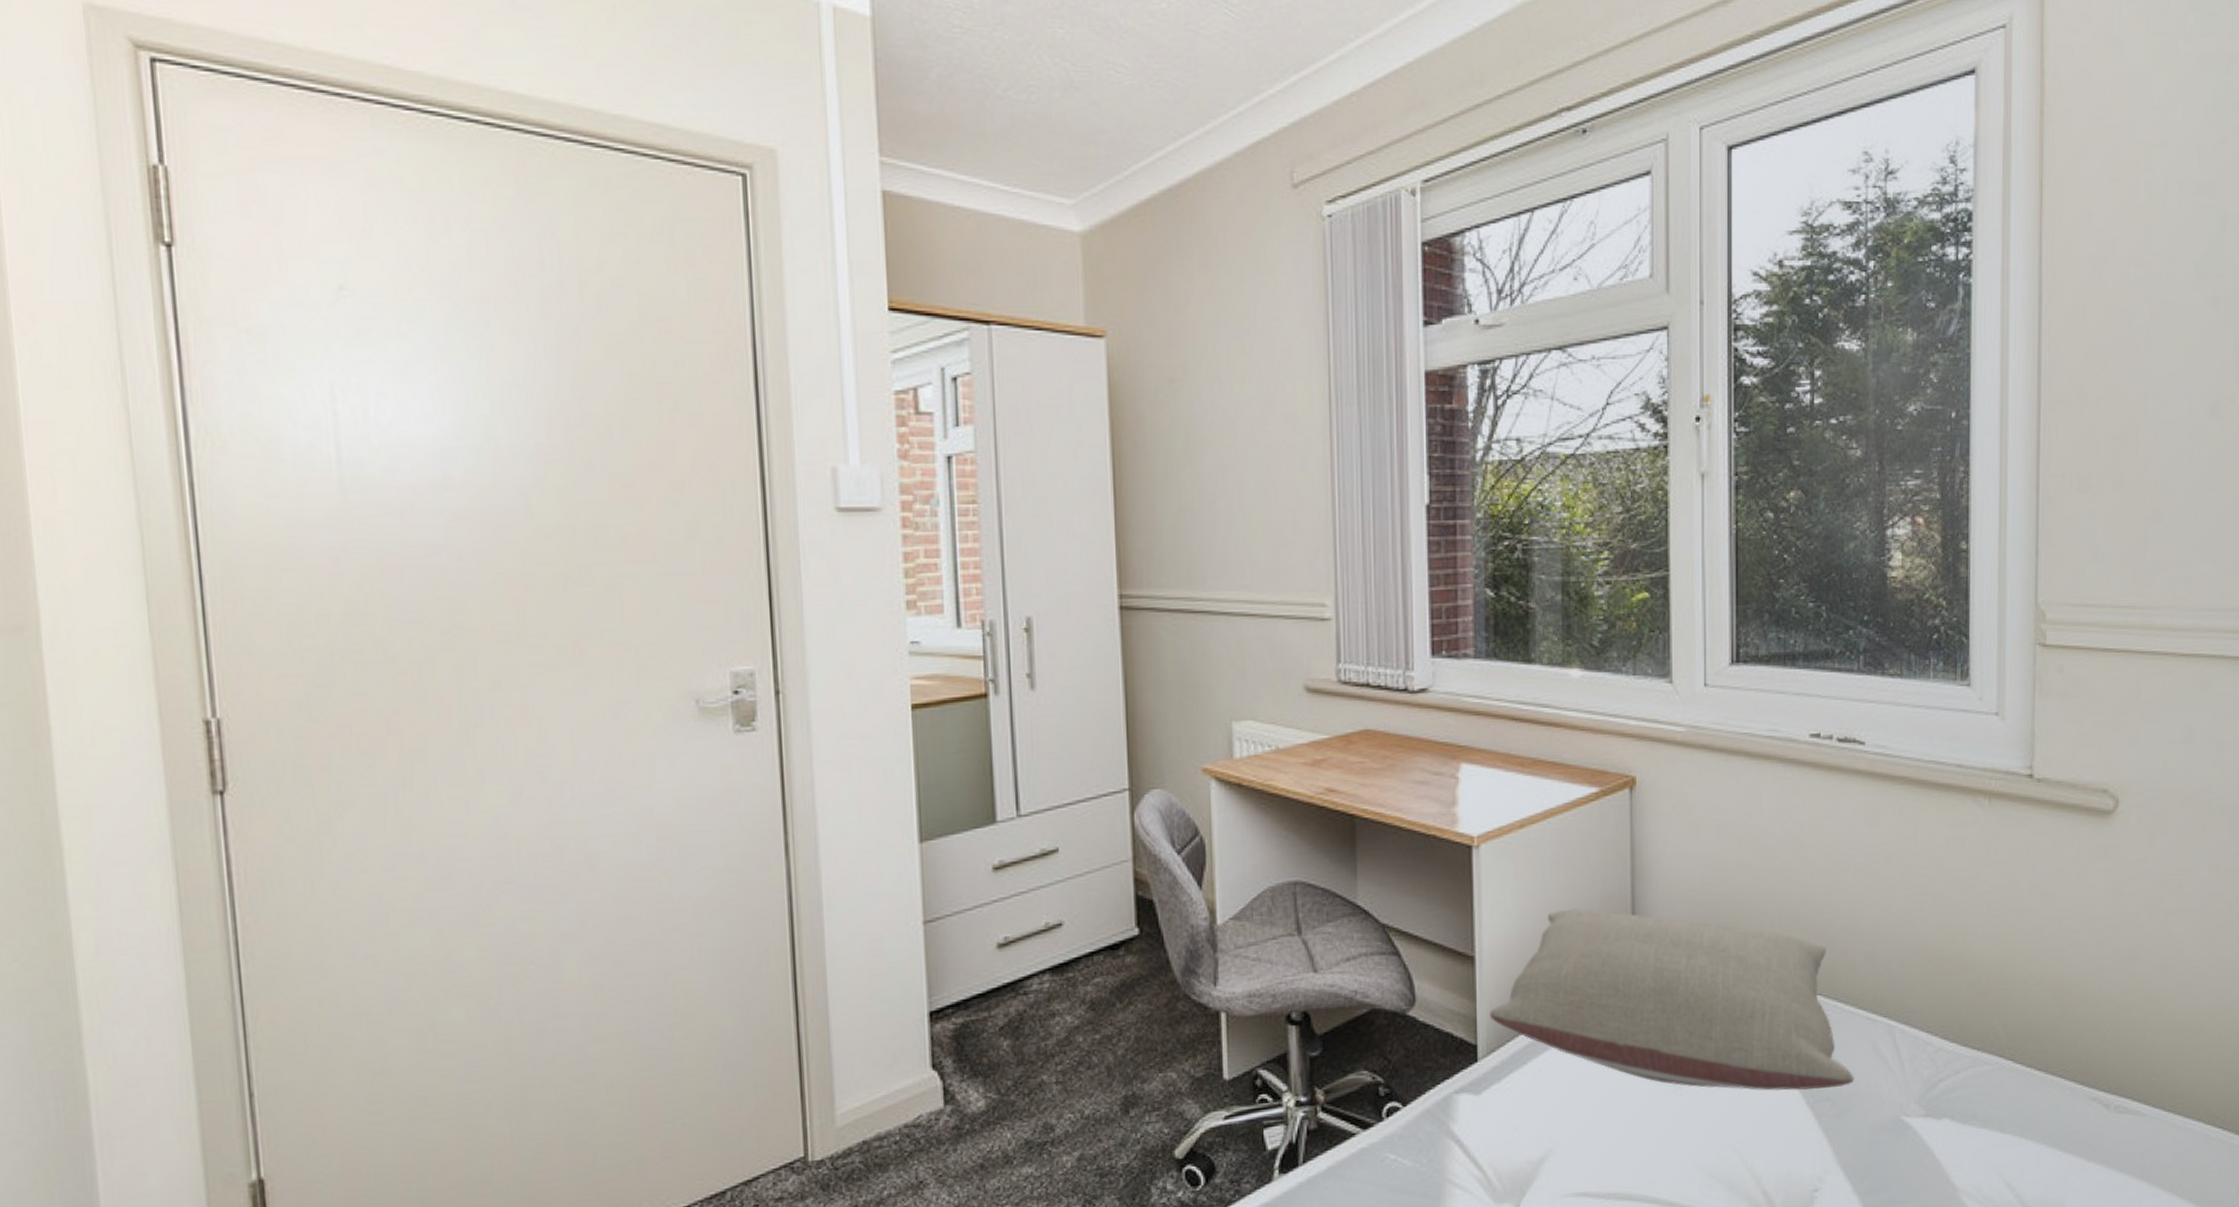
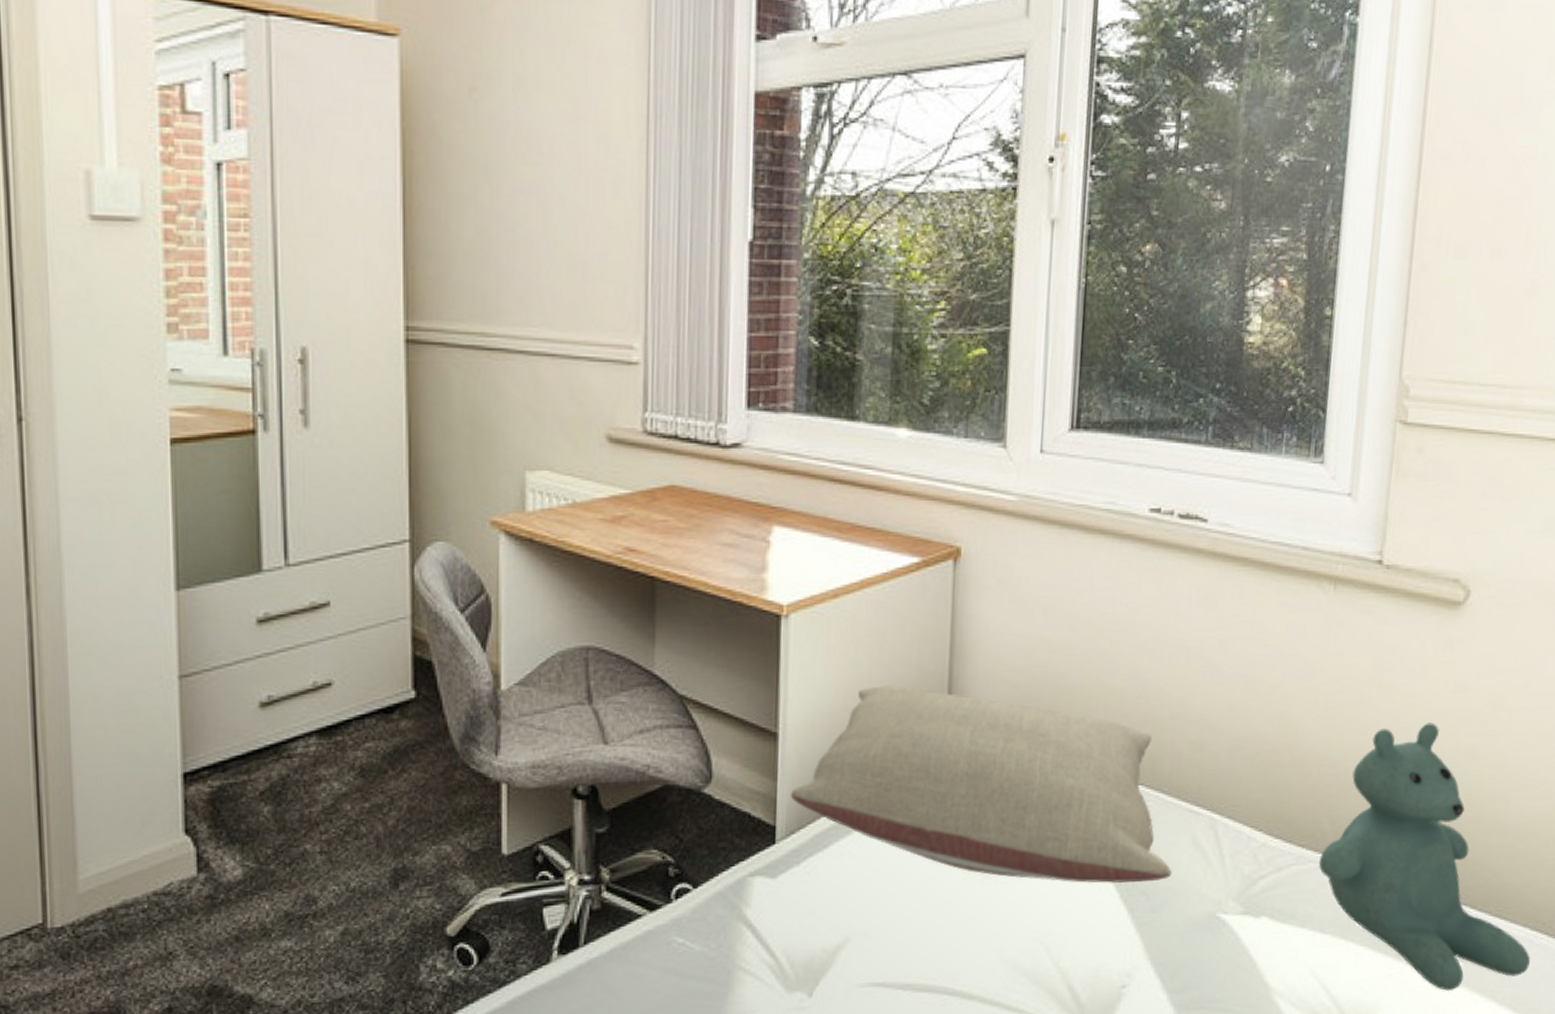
stuffed bear: none [1995,926,2208,1186] -> present [1319,722,1531,991]

